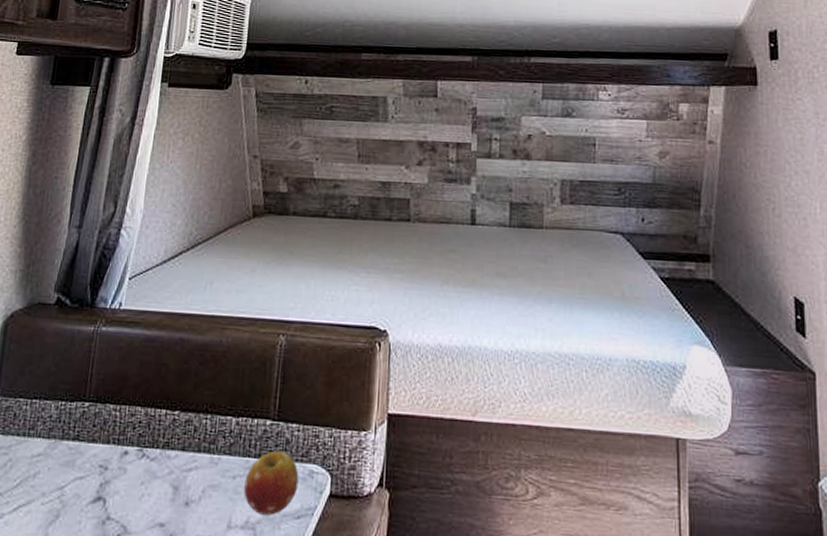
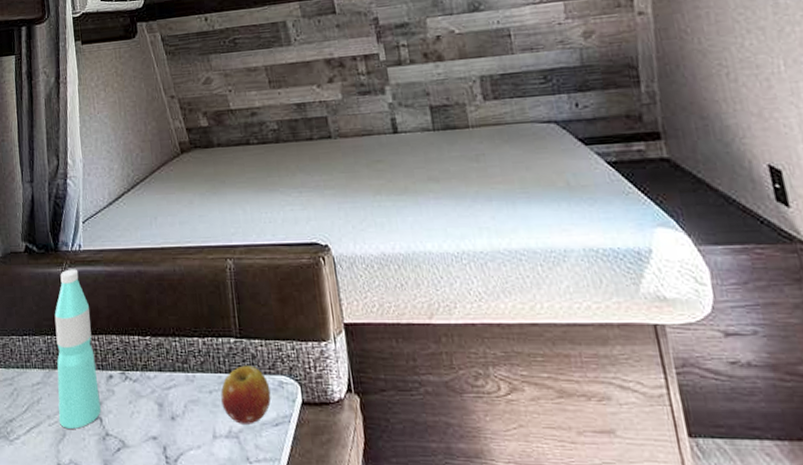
water bottle: none [54,328,117,510] -> present [54,269,101,429]

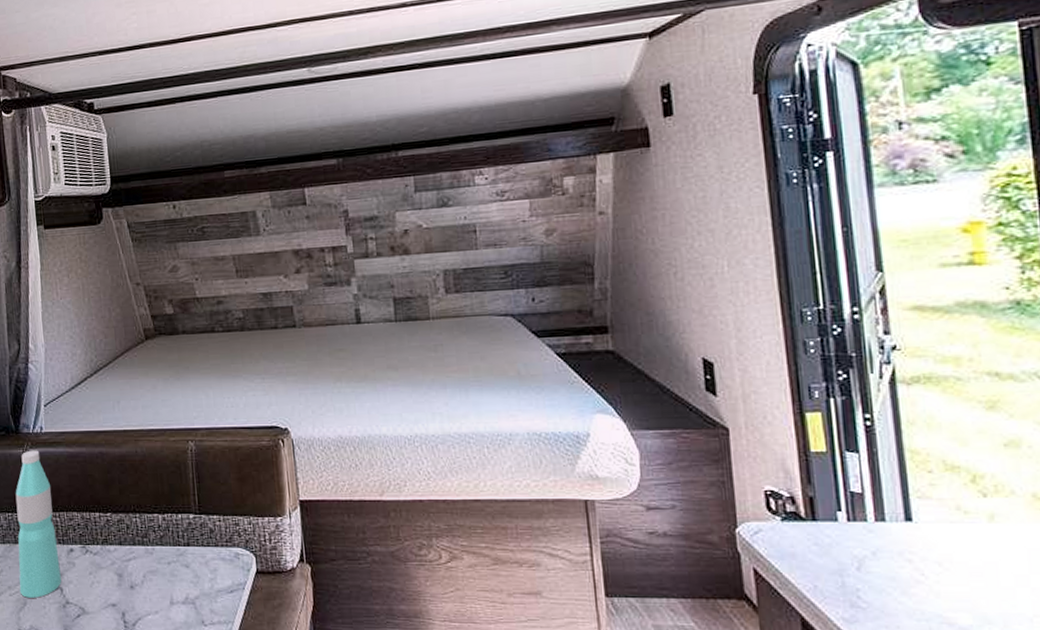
fruit: present [220,365,271,424] -> none [179,539,227,592]

